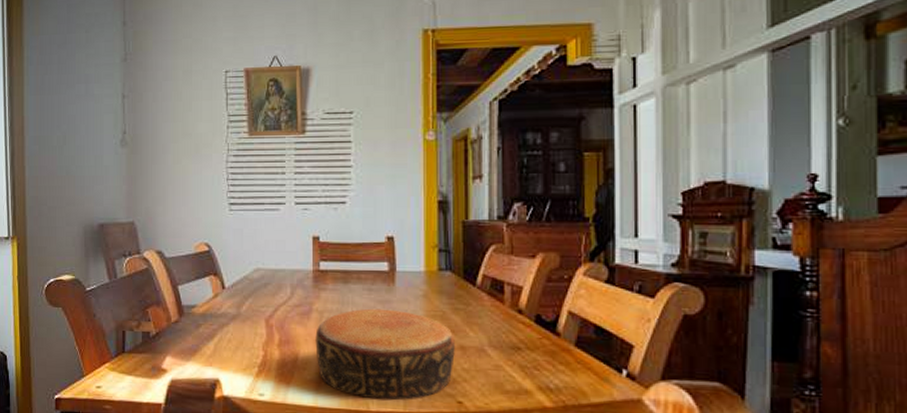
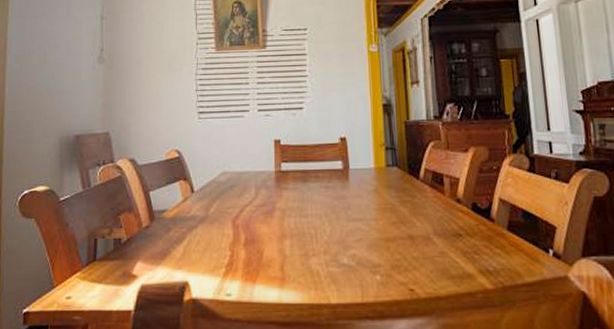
bowl: present [315,308,455,401] -> none [278,204,405,292]

